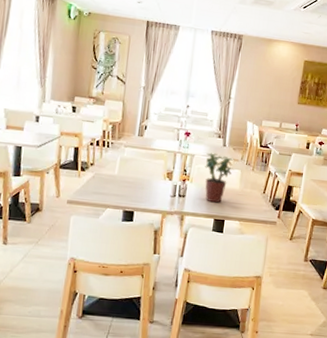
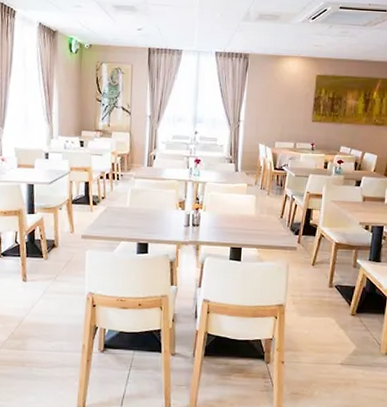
potted plant: present [205,153,234,203] -> none [217,179,248,231]

